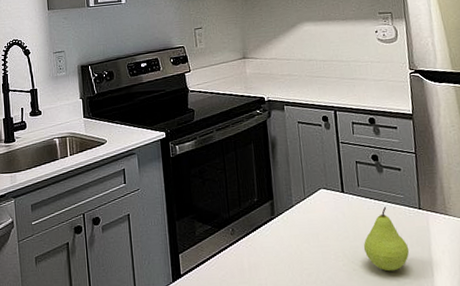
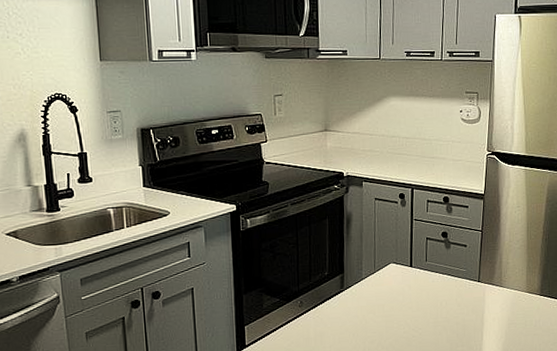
fruit: present [363,207,410,272] -> none [424,280,465,337]

